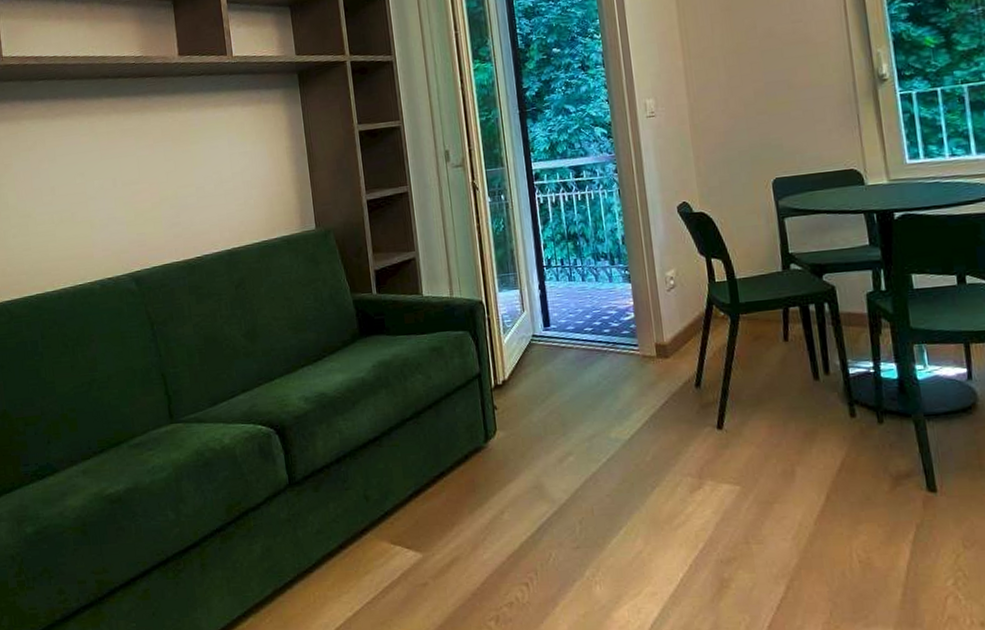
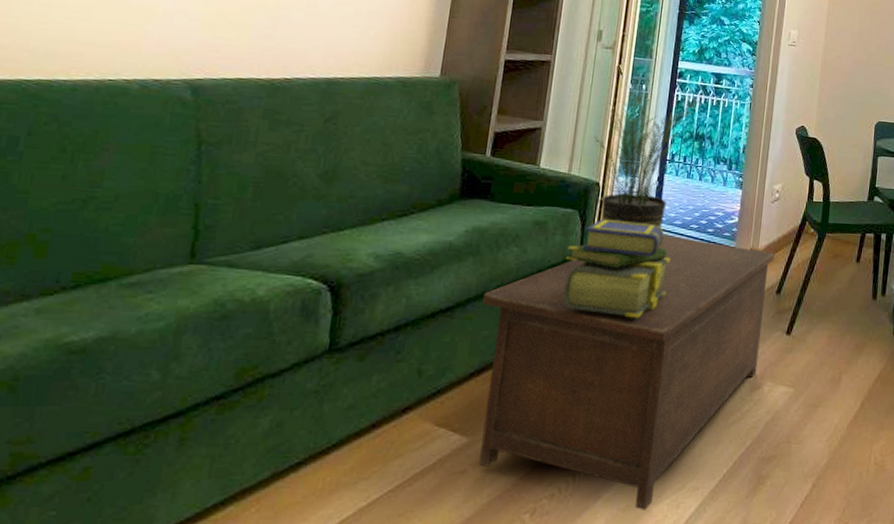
cabinet: none [403,342,693,617] -> present [479,234,775,511]
potted plant: none [467,188,571,338] -> present [594,82,709,228]
stack of books: none [467,334,575,429] -> present [563,219,671,318]

